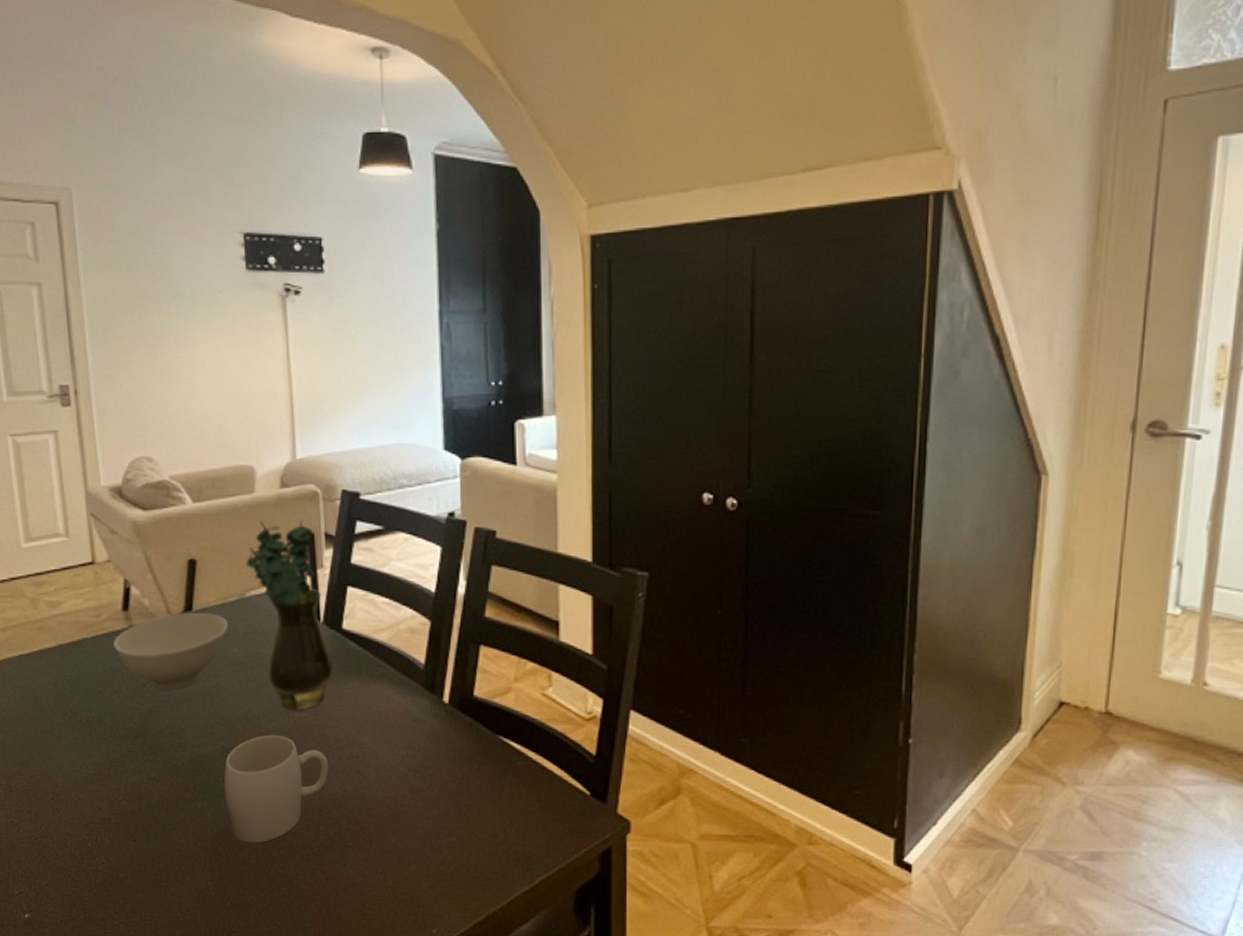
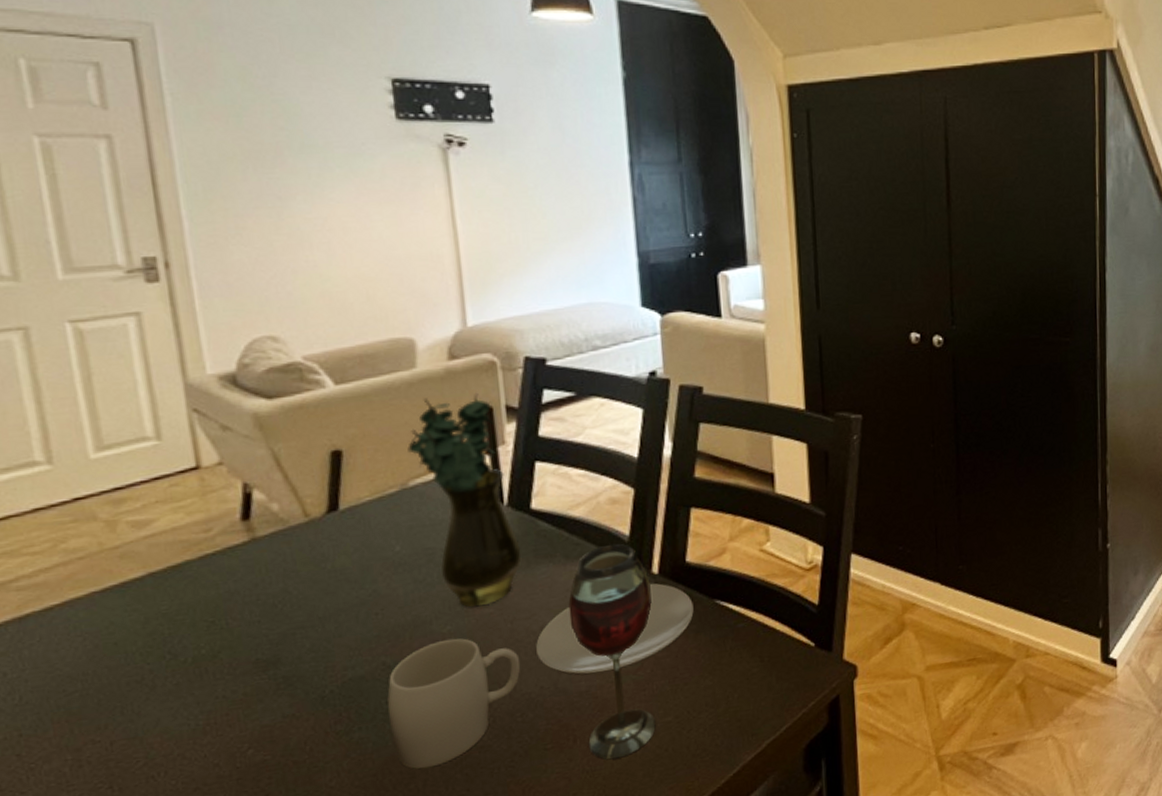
bowl: present [113,612,229,690] -> none [230,509,388,608]
plate: none [342,711,479,787] -> present [536,583,694,676]
wineglass: none [370,670,442,867] -> present [568,543,656,759]

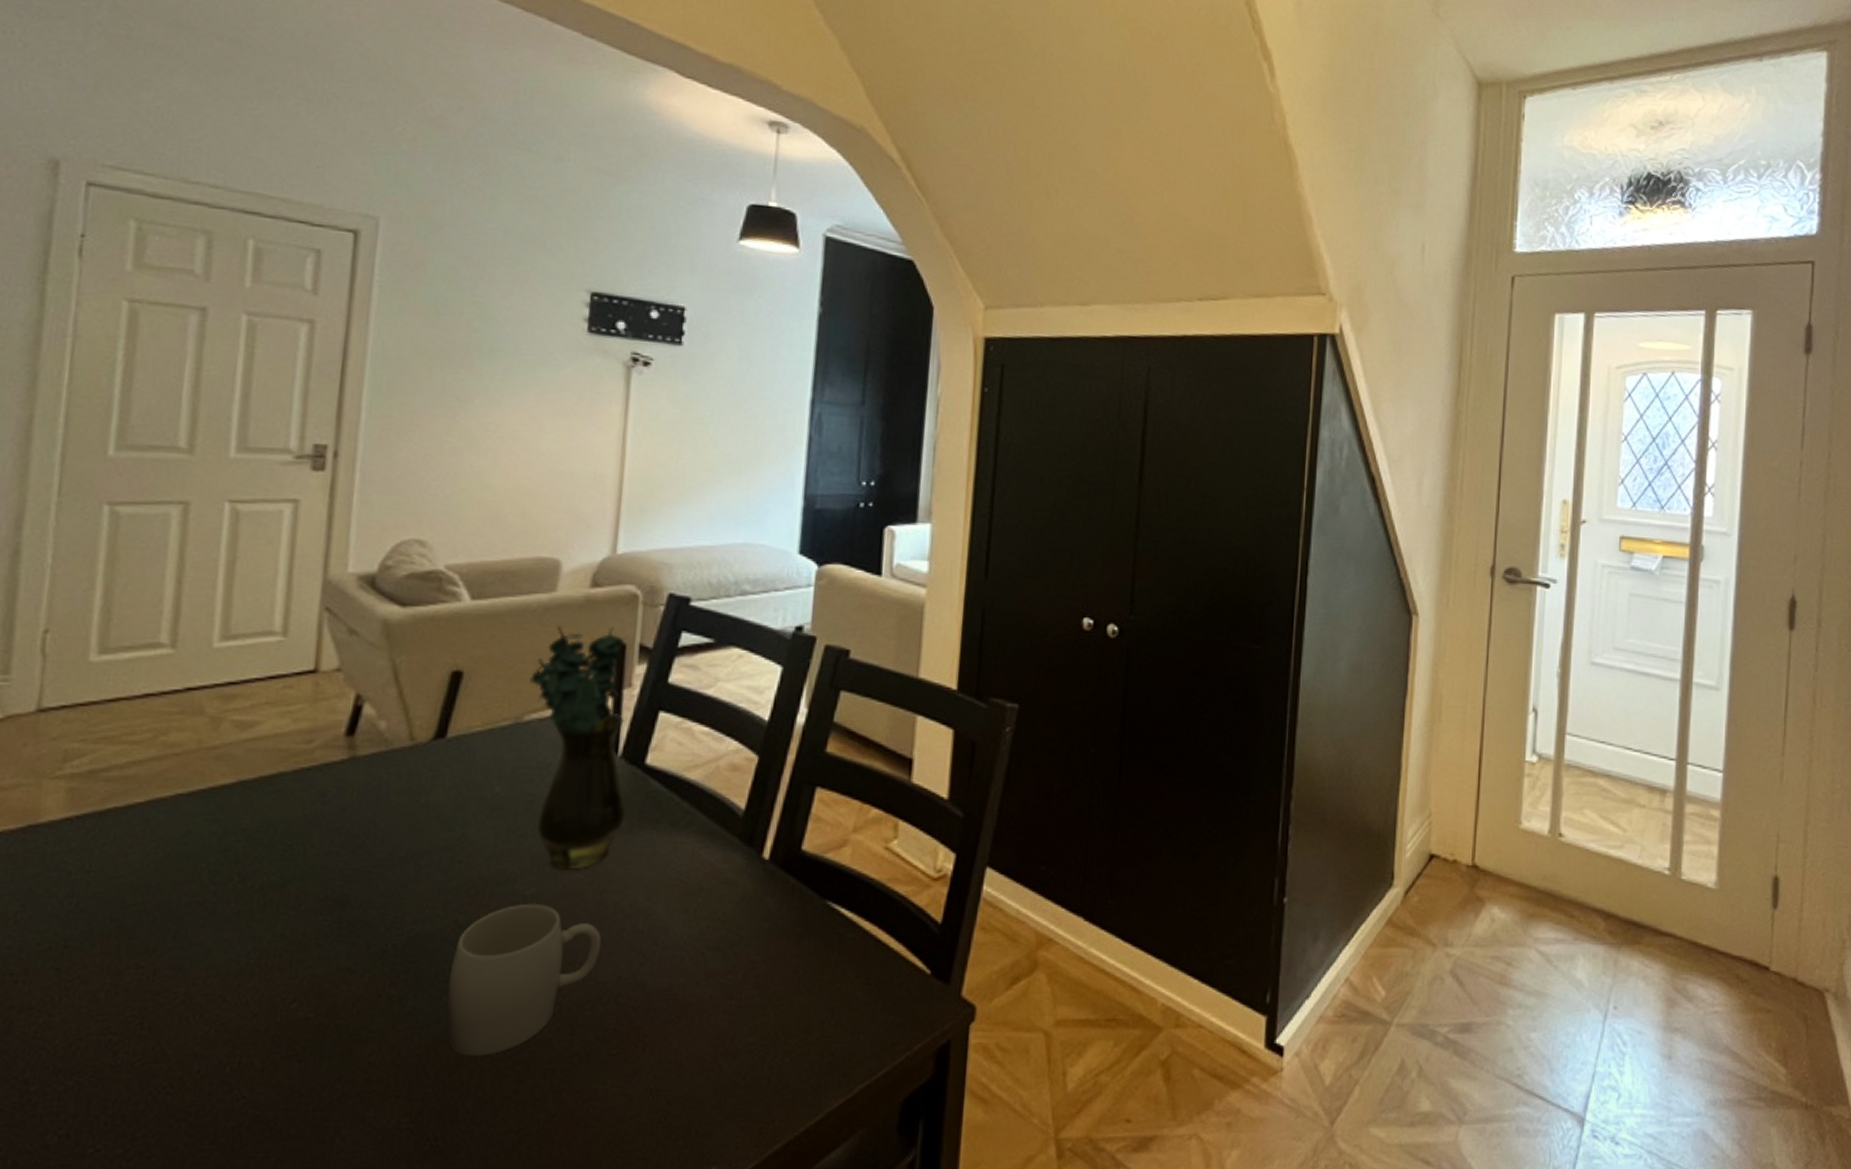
plate: present [536,583,694,676] -> none [621,869,802,971]
wineglass: present [568,543,656,759] -> none [658,817,759,1080]

